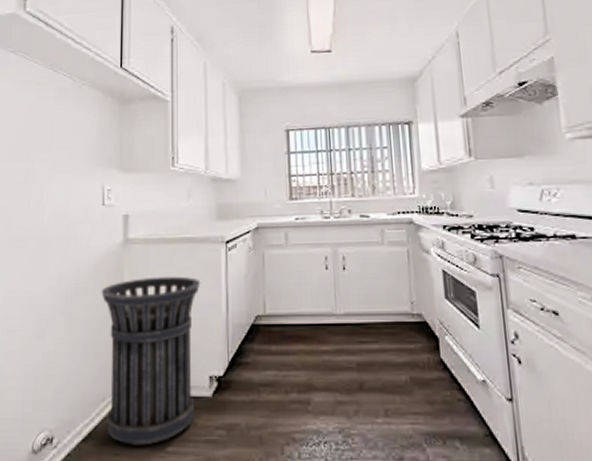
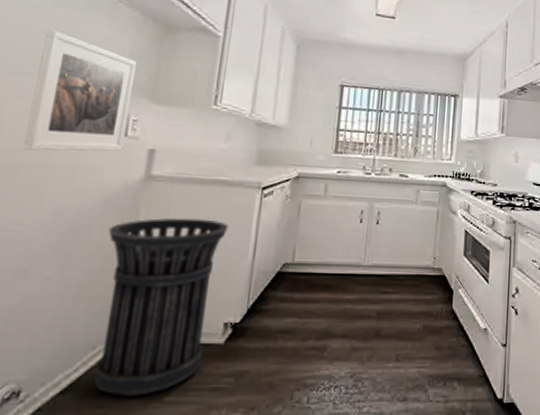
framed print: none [28,118,103,226] -> present [23,29,136,152]

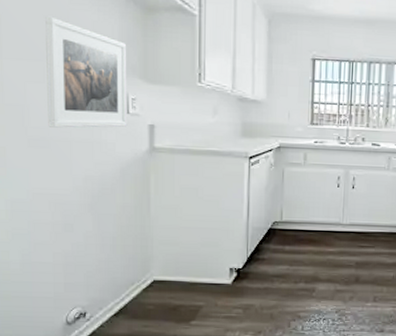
trash can: present [93,217,229,396] -> none [128,183,225,320]

